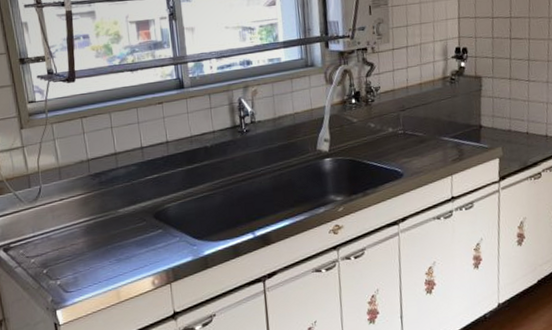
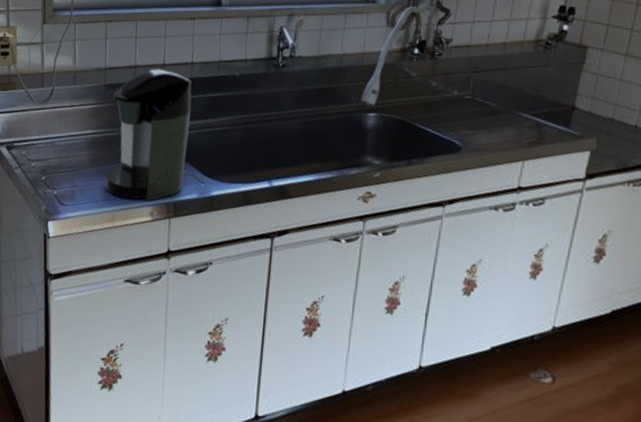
coffee maker: none [98,151,177,275] -> present [105,69,192,201]

